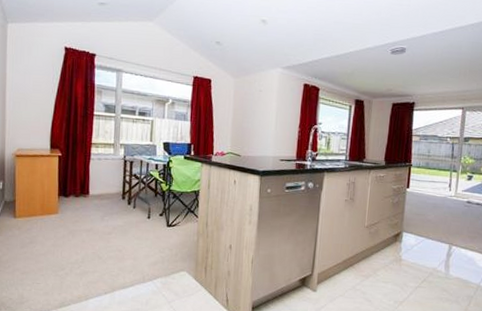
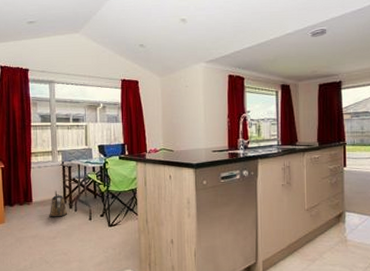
watering can: none [106,184,126,213] -> present [49,190,68,217]

